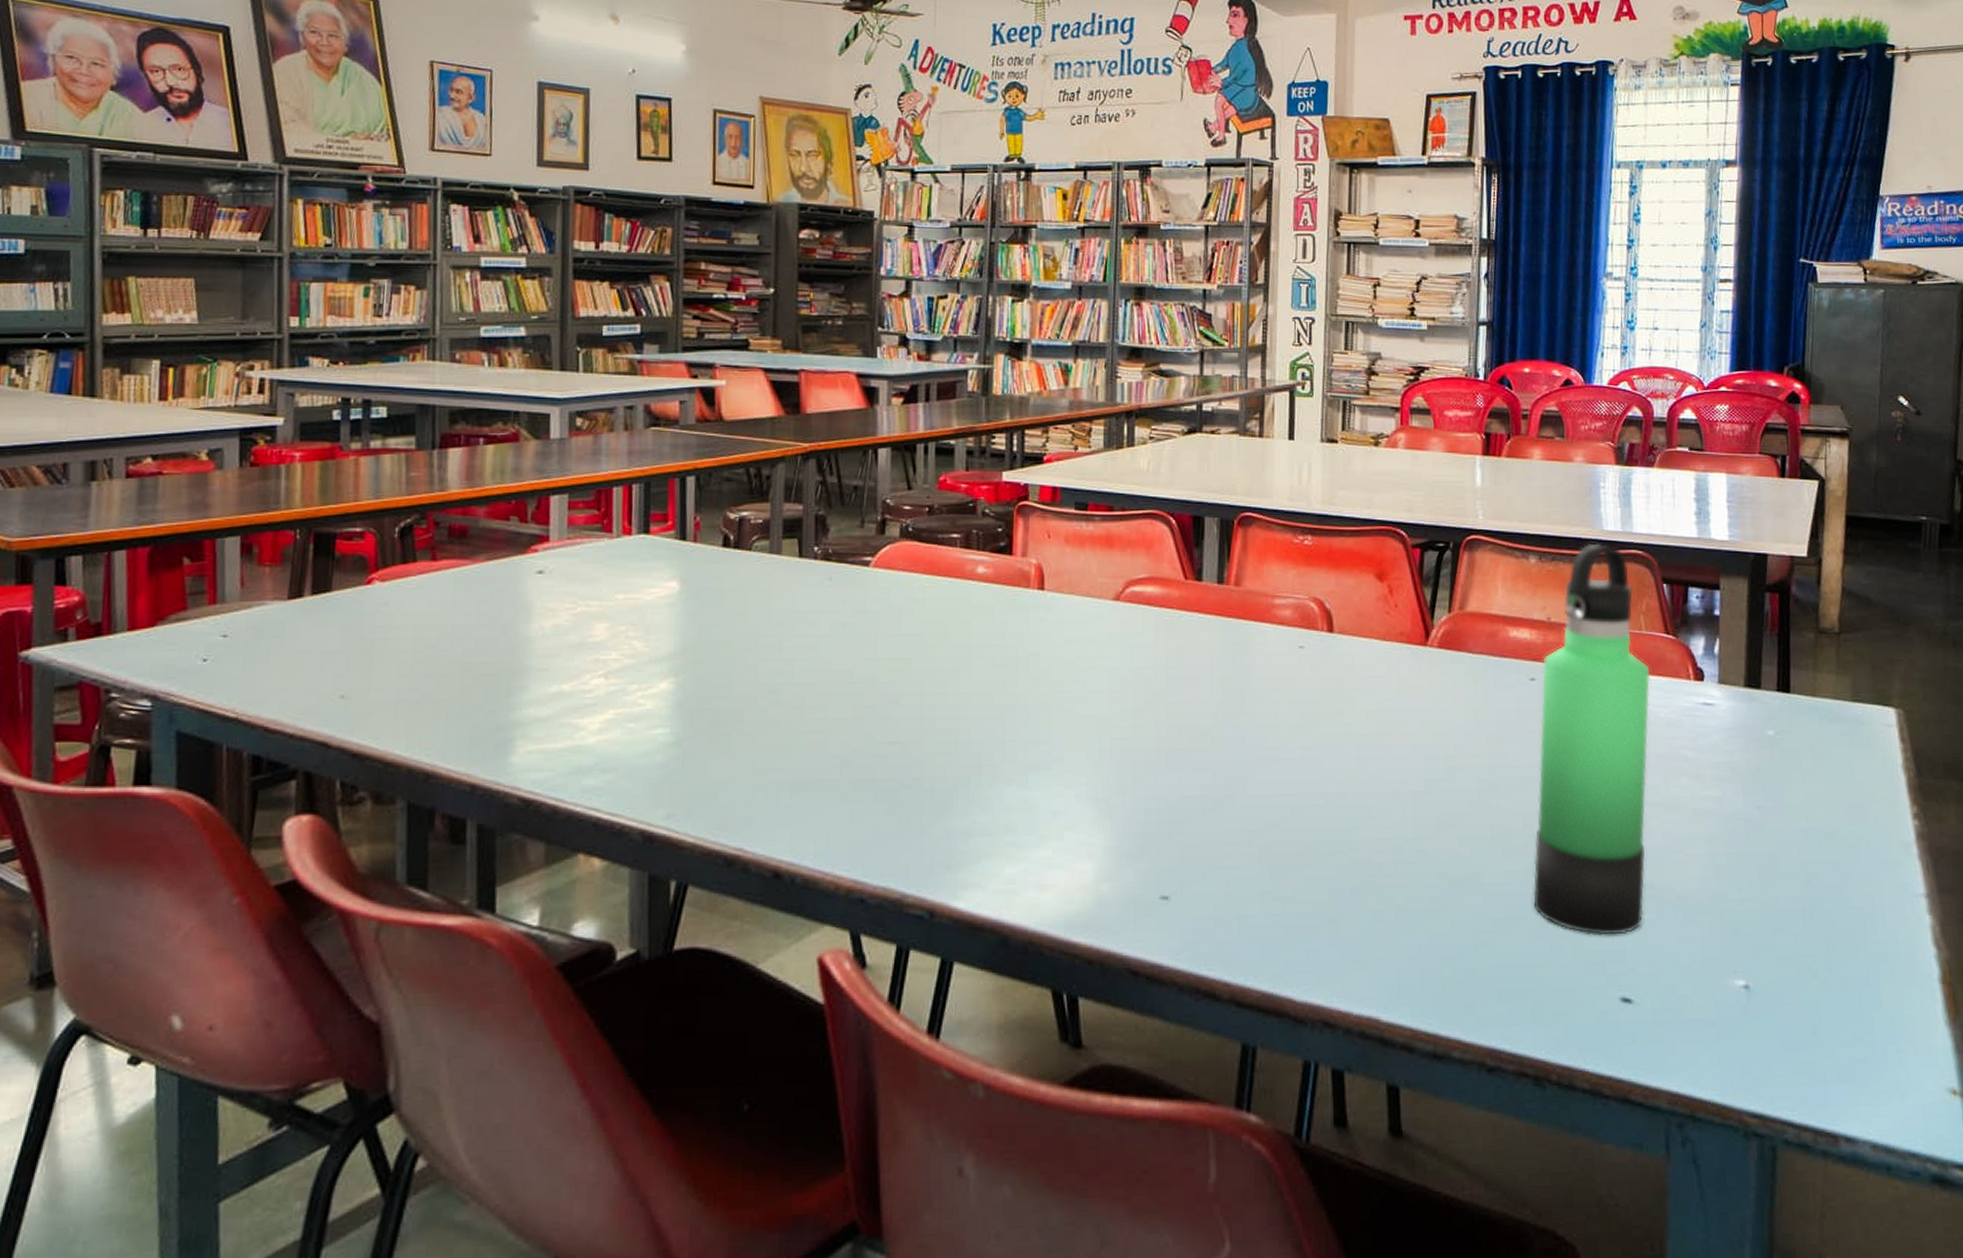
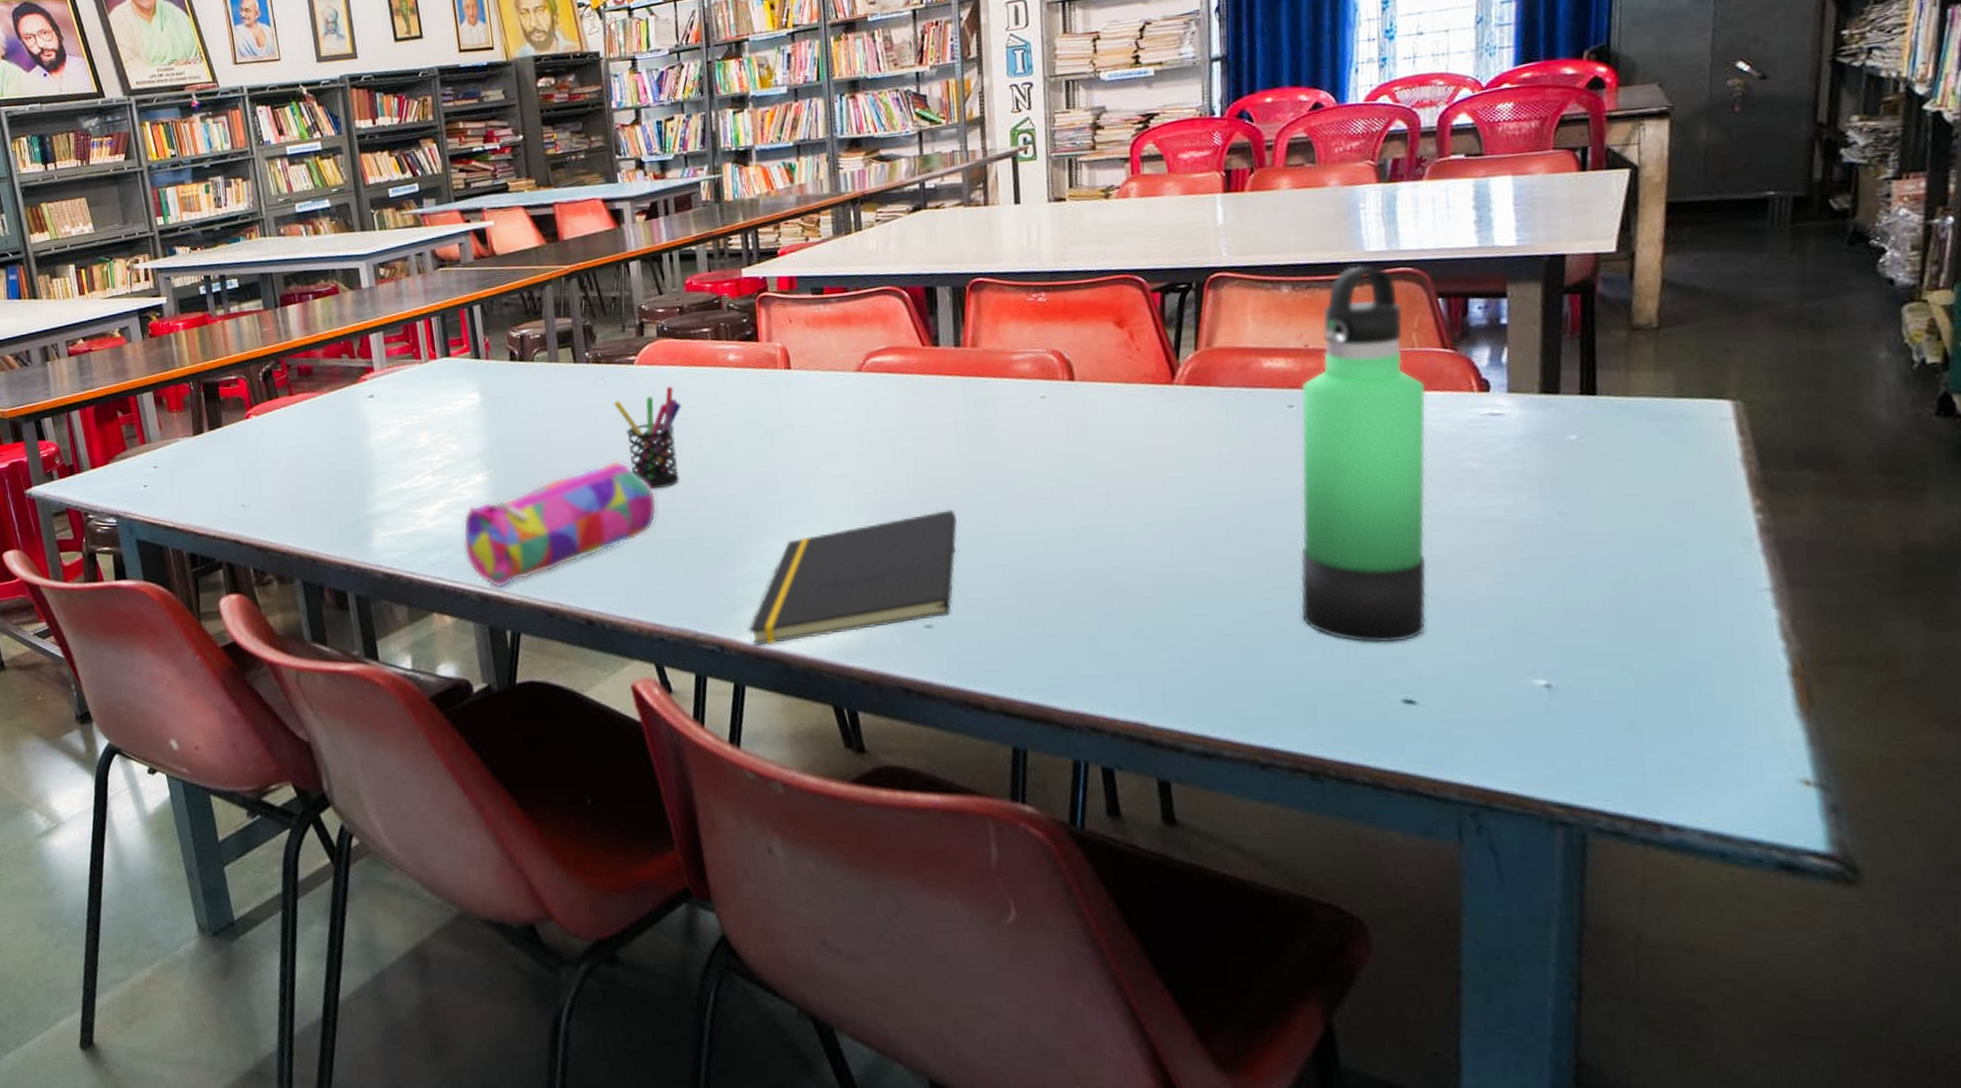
pencil case: none [631,677,876,826] -> present [462,460,658,588]
pen holder: none [840,595,918,716] -> present [614,386,681,490]
notepad: none [965,764,1205,913] -> present [748,510,958,646]

